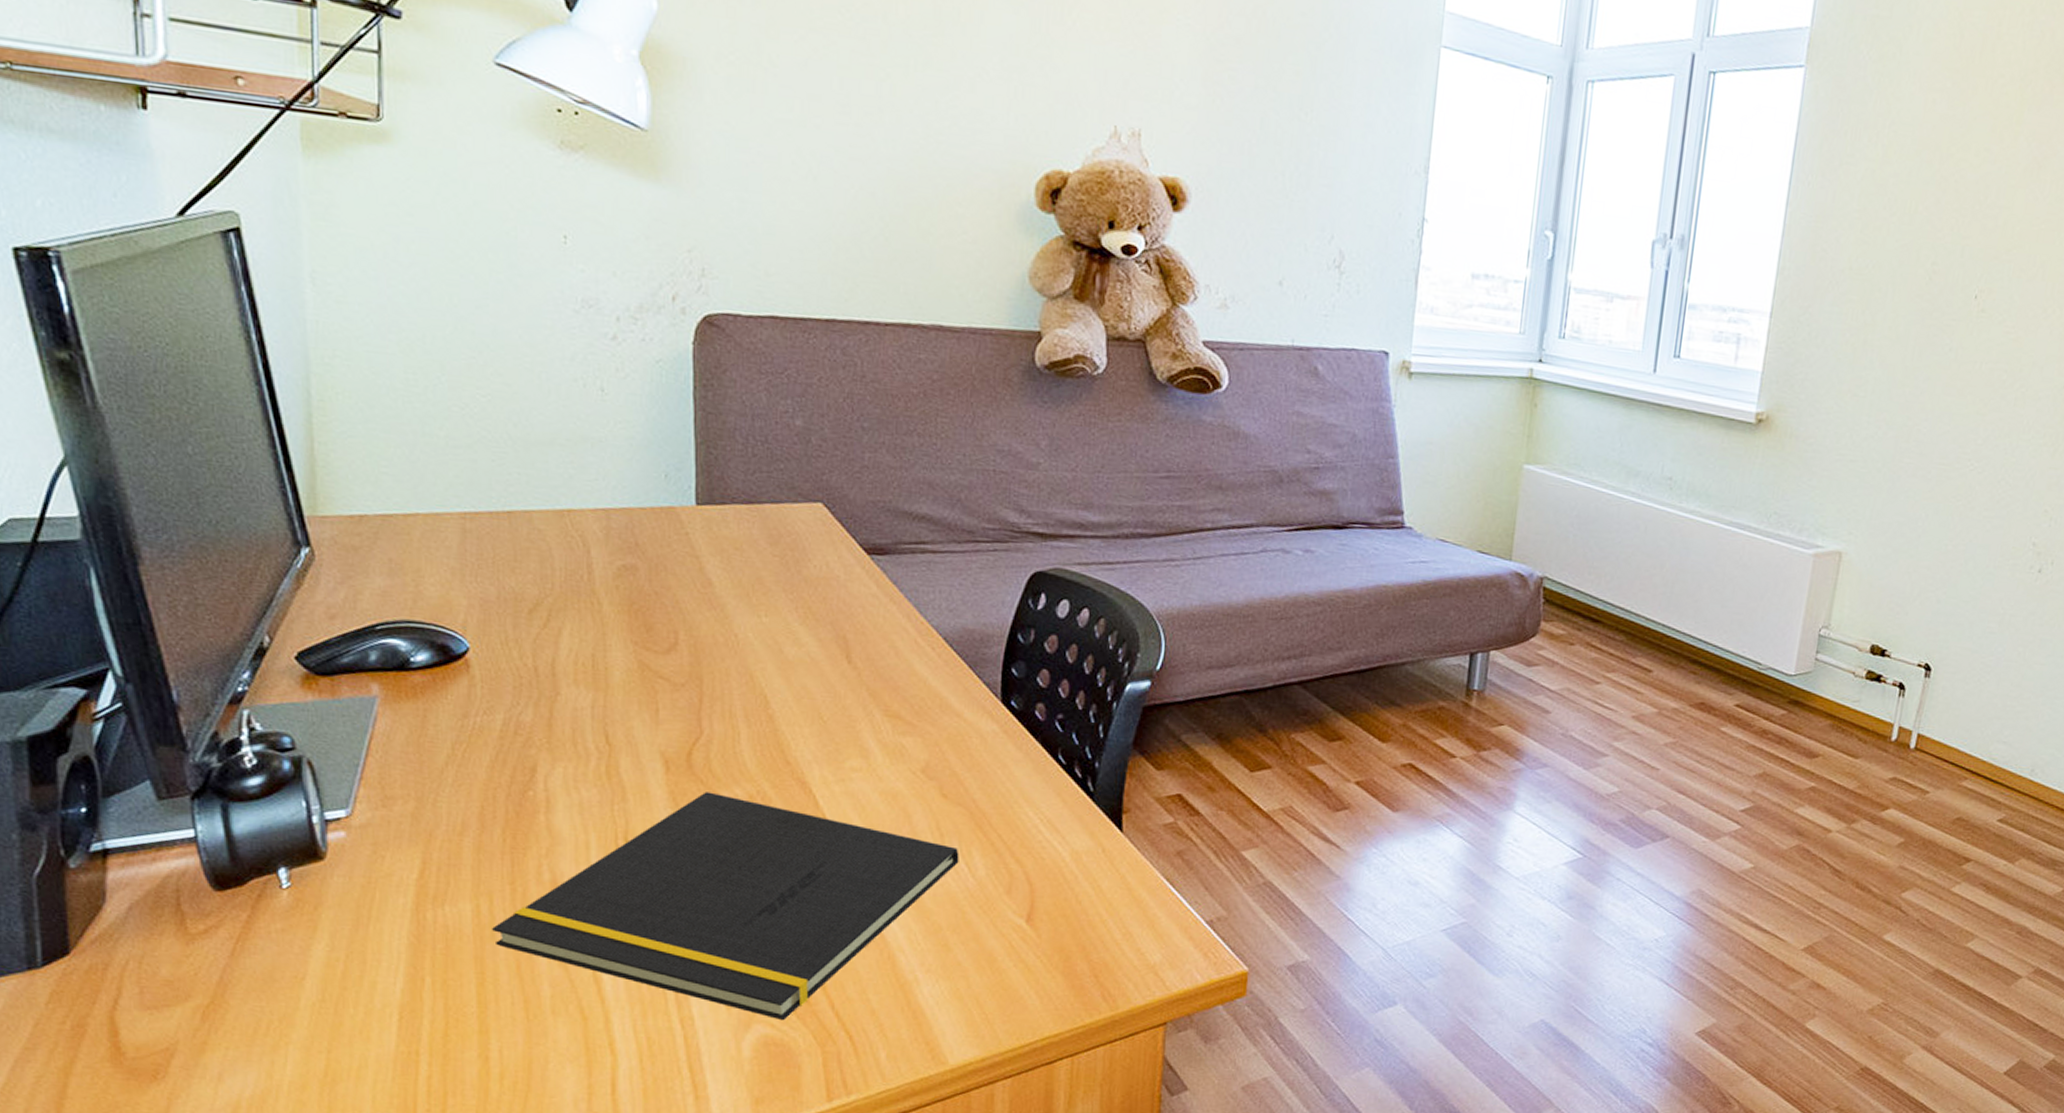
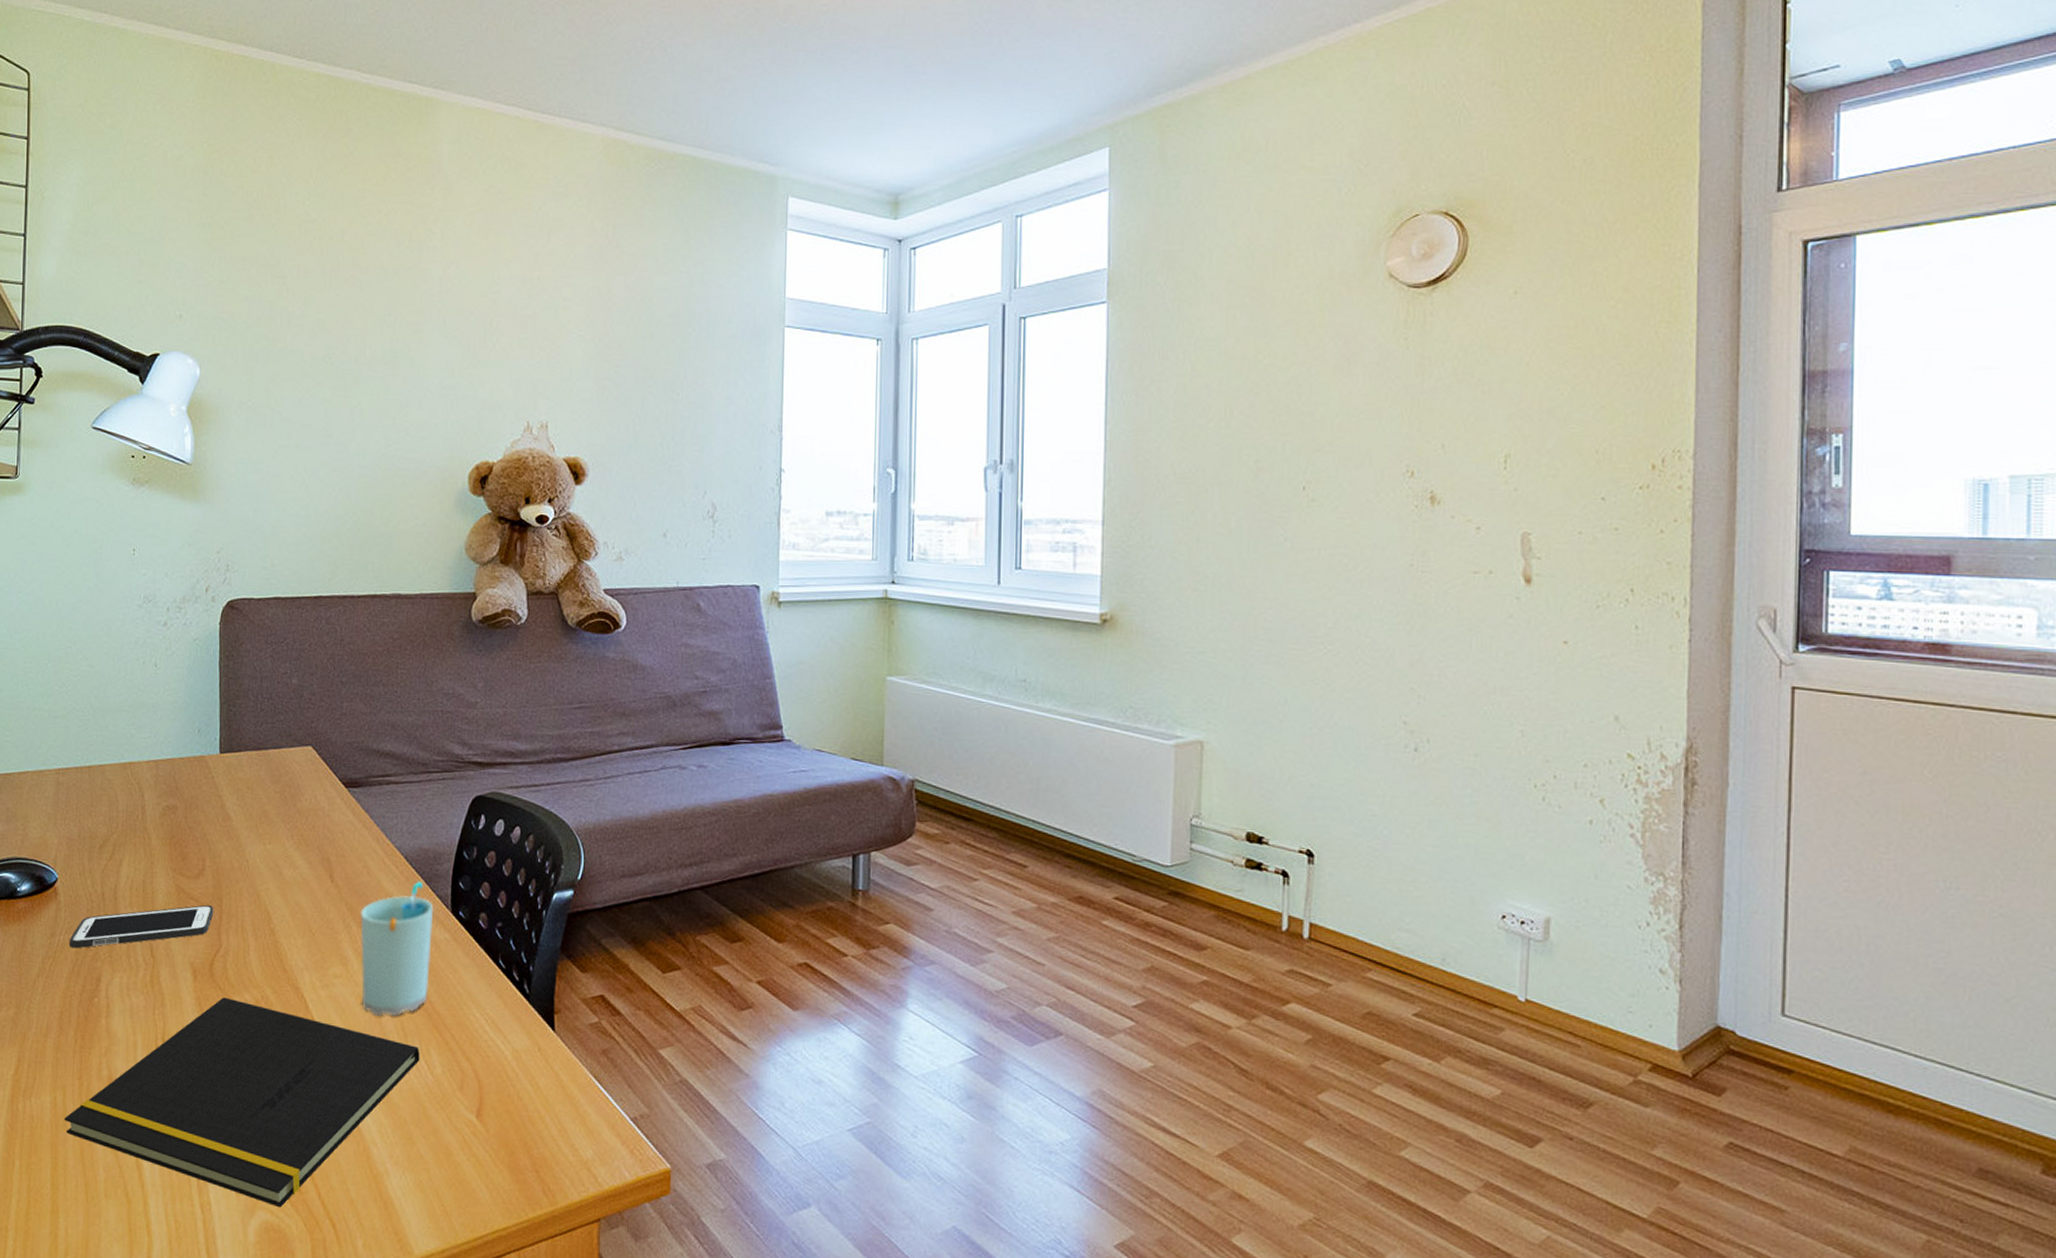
cell phone: none [489,685,692,733] -> present [69,904,214,949]
cup: none [885,665,979,816] -> present [360,881,434,1017]

